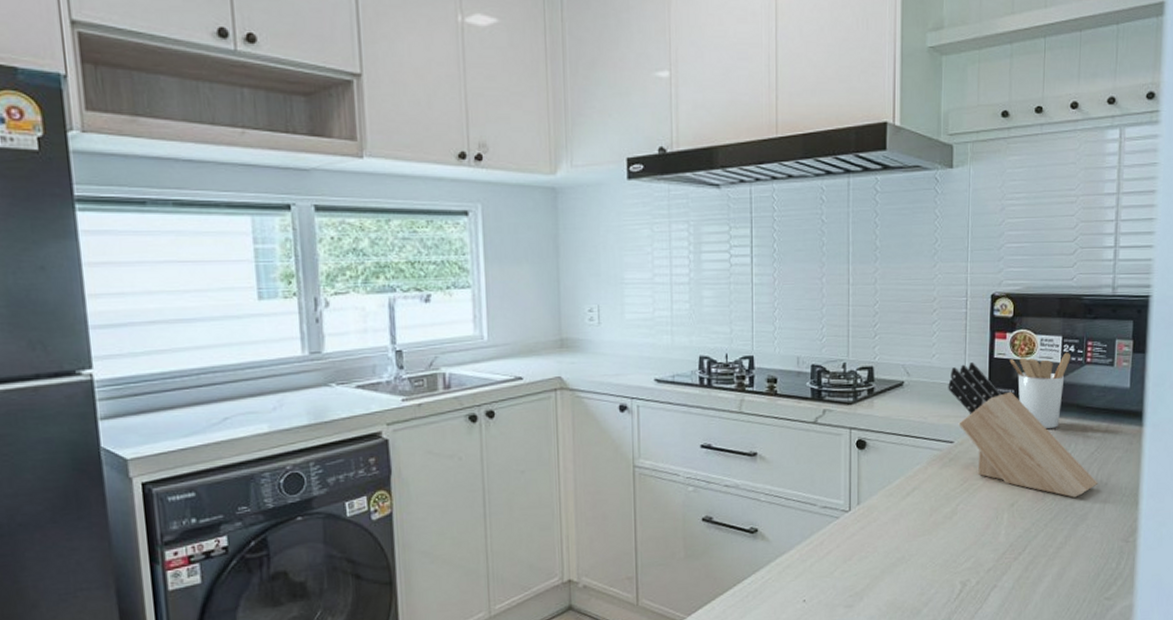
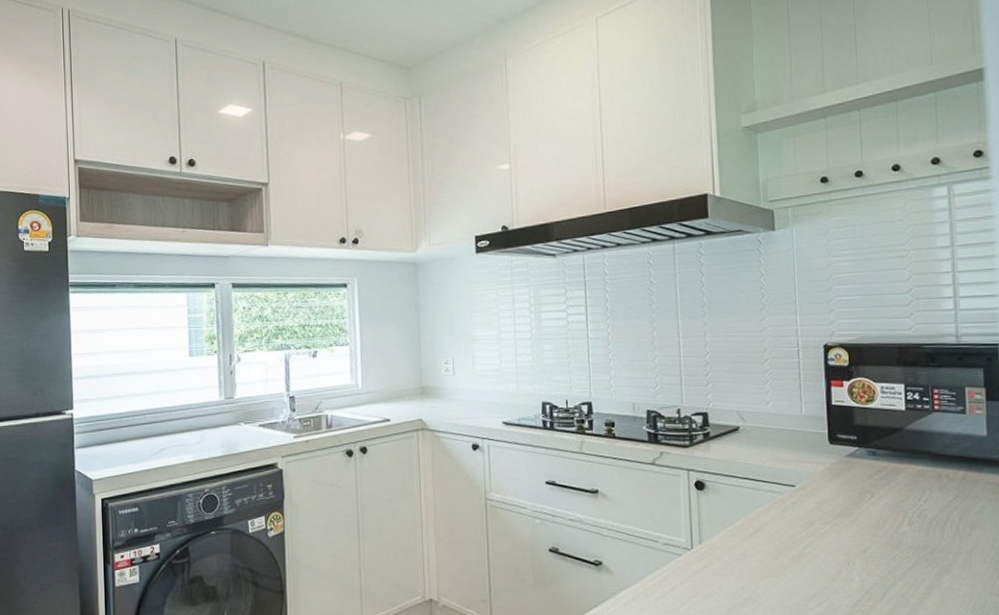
knife block: present [948,362,1098,498] -> none [785,409,961,547]
utensil holder: present [1009,352,1070,428] -> none [849,399,916,475]

